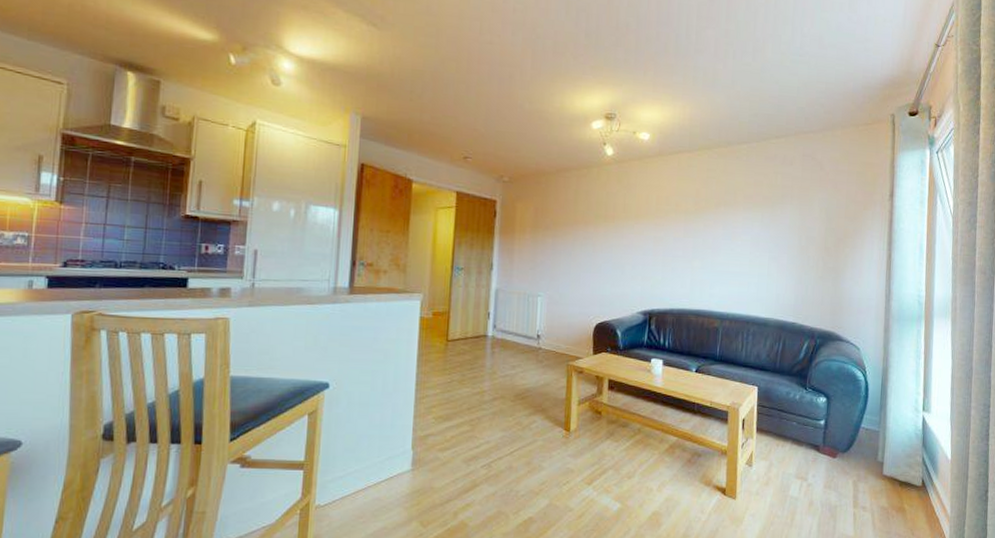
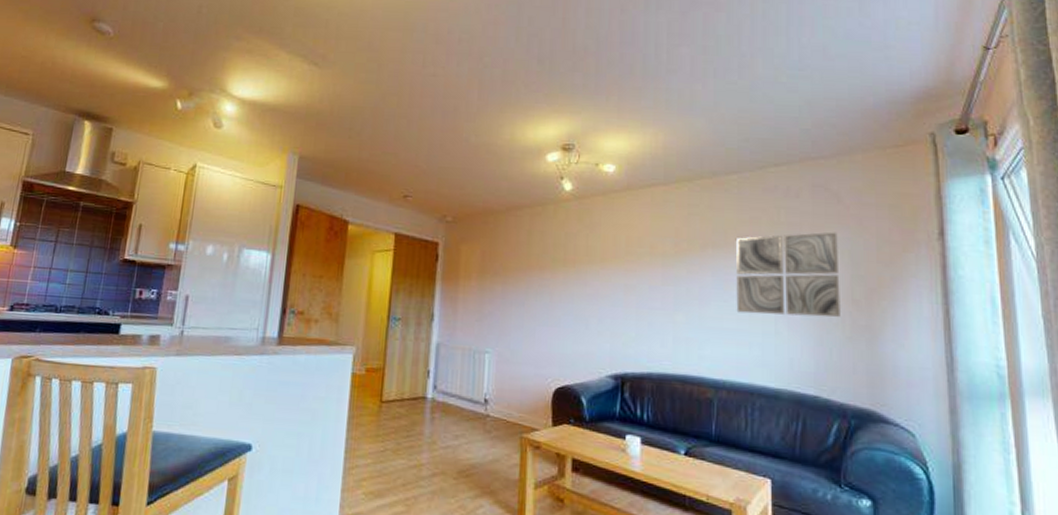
wall art: none [740,193,819,262] -> present [735,232,840,317]

